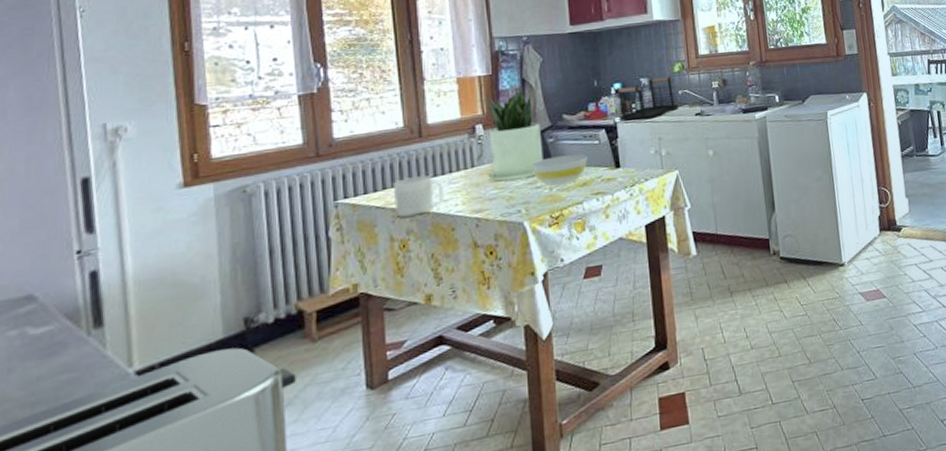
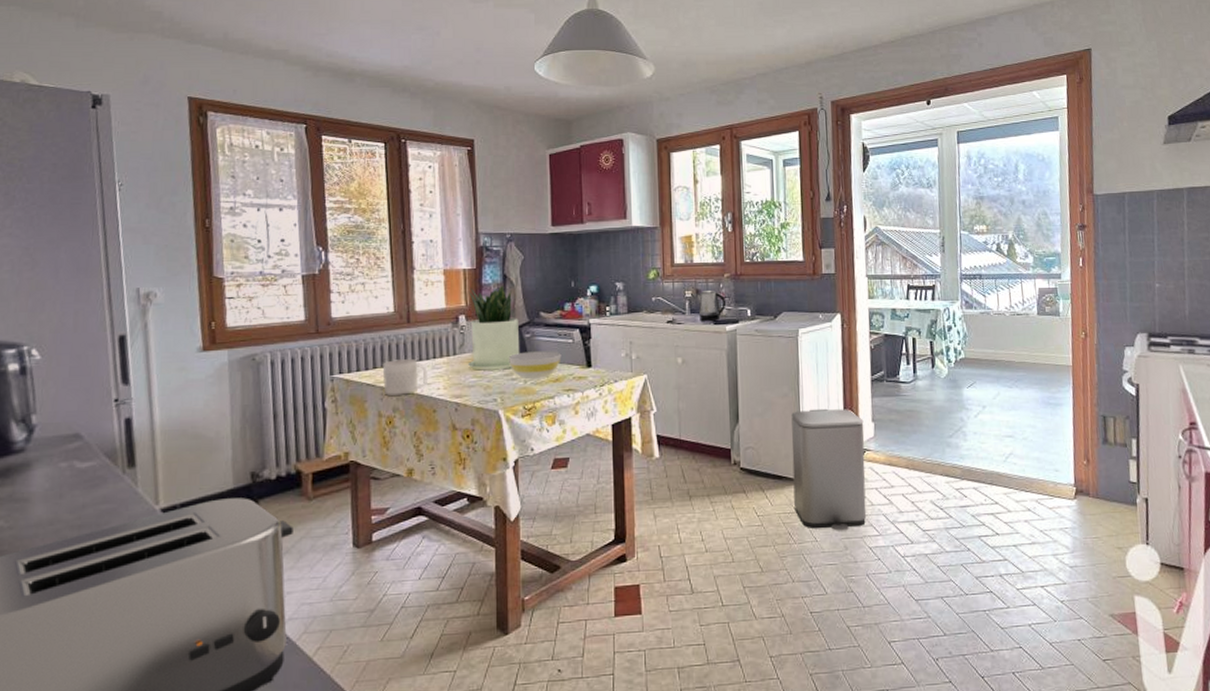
dish rack: present [615,77,679,122] -> none [591,283,651,324]
kettle: none [723,79,754,112] -> present [696,291,727,322]
pedal bin: none [827,187,909,313] -> present [791,408,867,531]

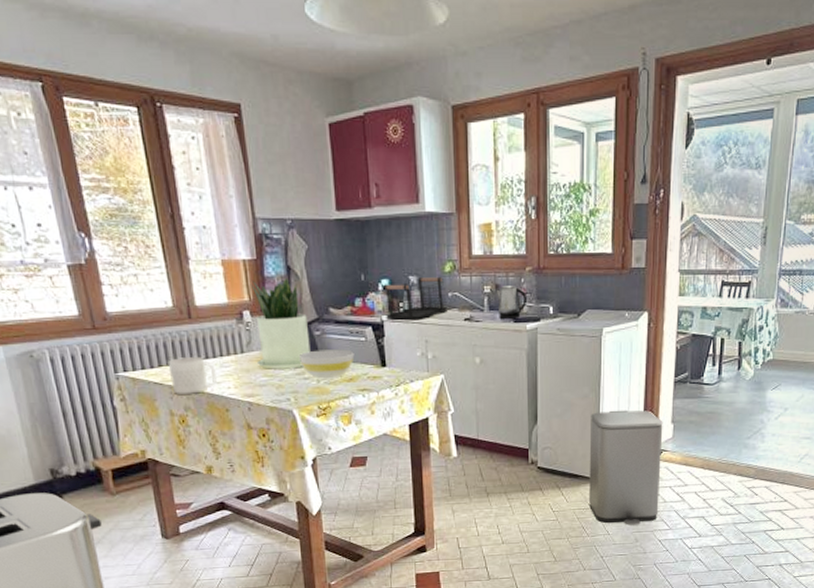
dish rack: none [591,283,651,324] -> present [383,277,447,321]

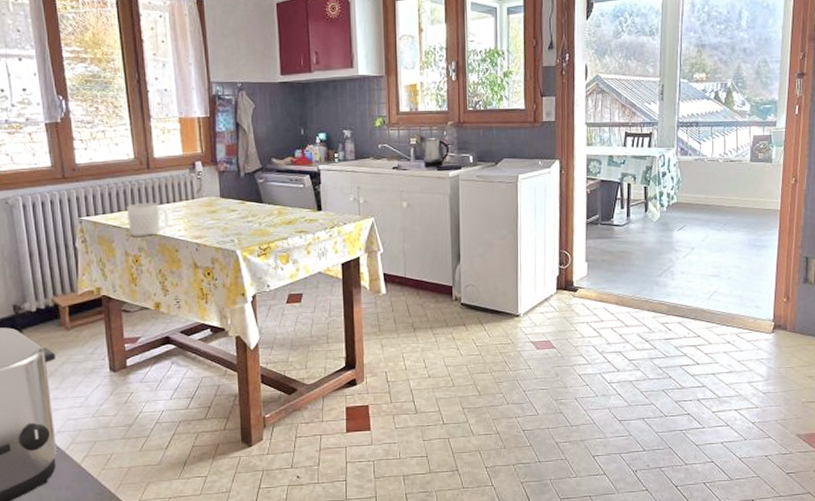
planter: present [251,277,311,369] -> none [204,132,254,214]
bowl: present [298,349,355,379] -> none [243,195,293,222]
dish rack: present [383,277,447,321] -> none [320,131,378,170]
pedal bin: present [589,410,663,526] -> none [509,249,578,360]

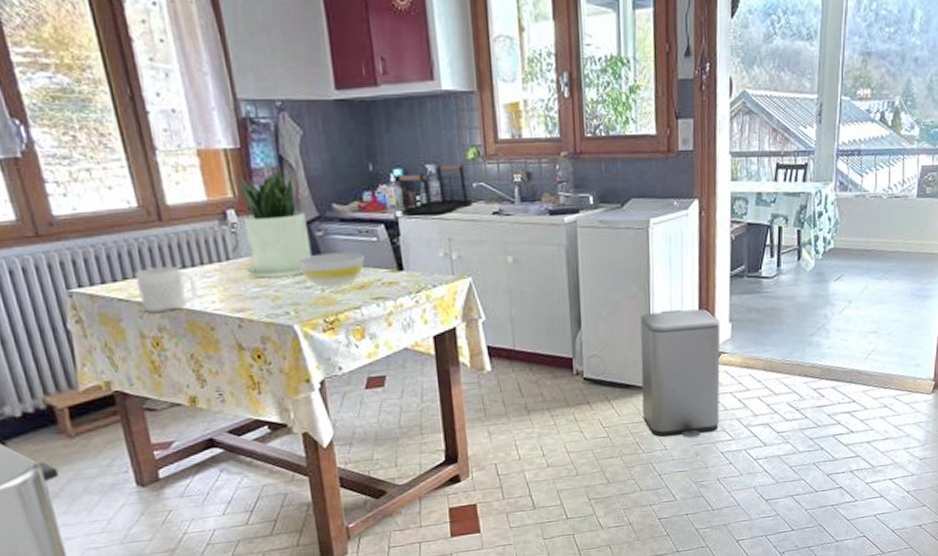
planter: none [204,132,254,214] -> present [235,169,312,279]
bowl: none [243,195,293,222] -> present [297,251,366,288]
dish rack: none [320,131,378,170] -> present [395,165,473,217]
kettle: present [421,138,450,168] -> none [527,173,564,213]
pedal bin: none [509,249,578,360] -> present [640,309,721,438]

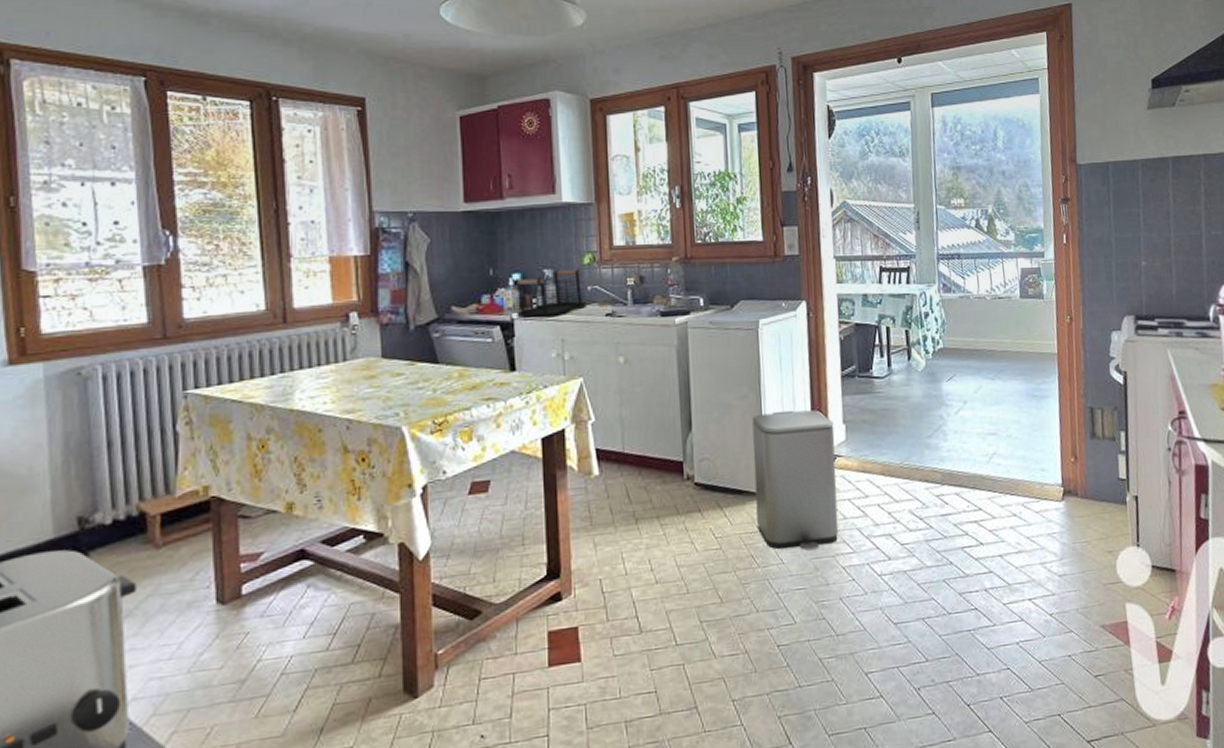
mug: present [134,266,199,312] -> none [251,367,312,414]
planter: present [235,169,312,279] -> none [361,274,427,379]
bowl: present [297,251,366,288] -> none [412,352,479,389]

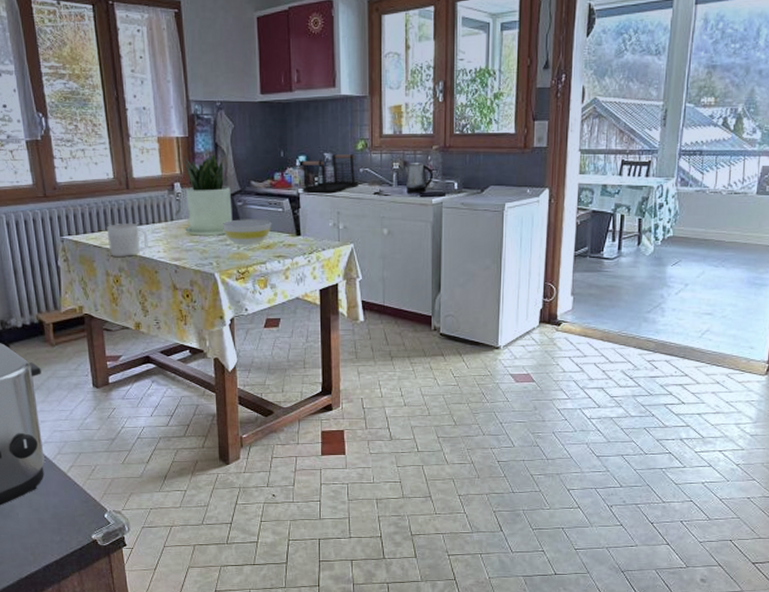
mug: none [251,367,312,414] -> present [106,224,149,257]
planter: none [361,274,427,379] -> present [183,153,233,236]
bowl: none [412,352,479,389] -> present [221,219,272,246]
kettle: none [640,277,675,314] -> present [404,163,434,194]
pedal bin: present [752,410,839,551] -> none [489,281,563,393]

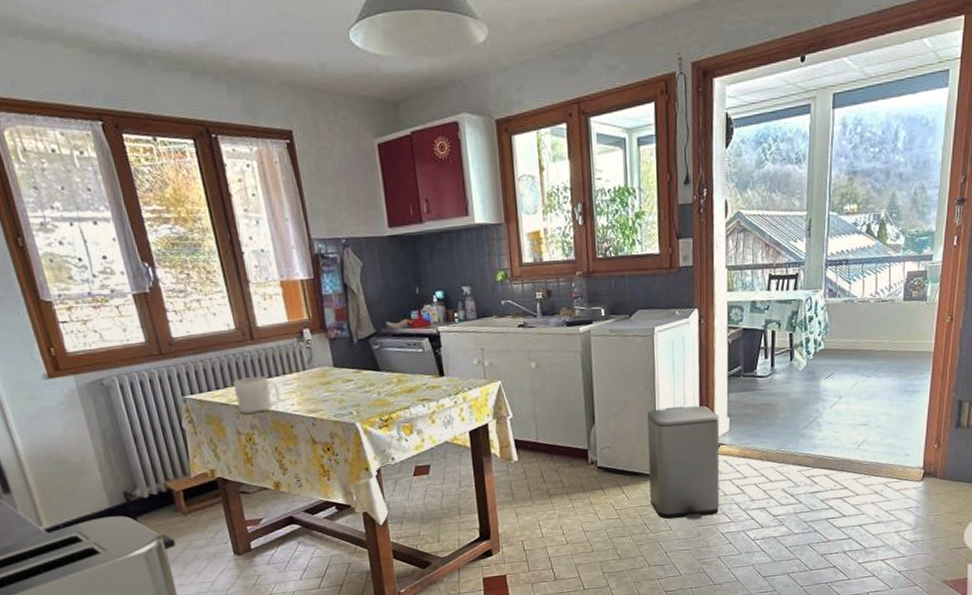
planter: present [183,153,233,236] -> none [310,295,370,385]
bowl: present [221,219,272,246] -> none [358,361,413,392]
dish rack: present [300,154,359,194] -> none [437,286,501,331]
kettle: present [404,163,434,194] -> none [547,290,579,325]
pedal bin: none [489,281,563,393] -> present [647,405,720,520]

